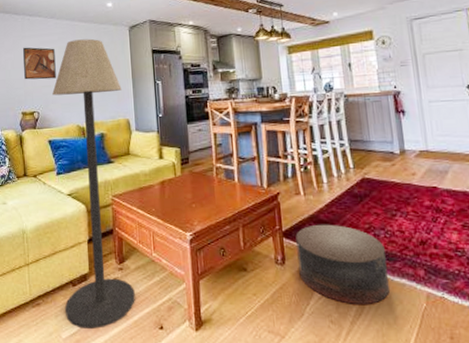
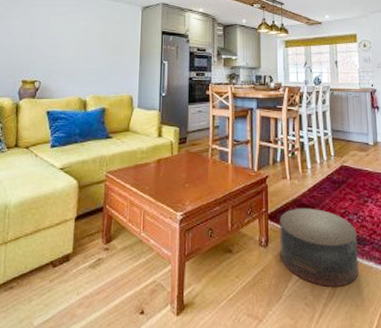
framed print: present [23,47,56,80] -> none [30,15,66,50]
floor lamp: present [52,38,135,330] -> none [41,14,128,316]

